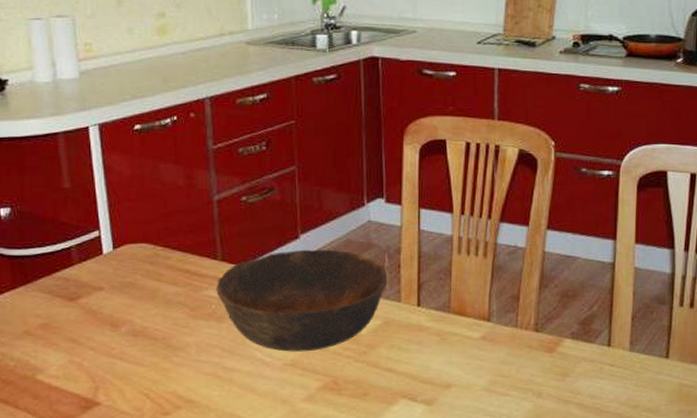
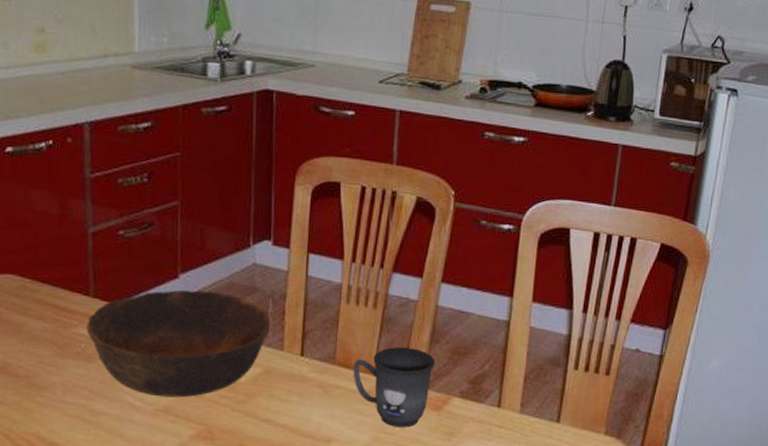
mug: none [468,294,546,370] -> present [353,347,435,428]

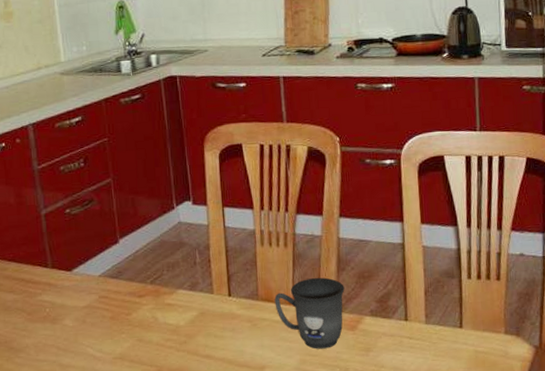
bowl: present [86,289,271,398] -> none [48,250,200,347]

